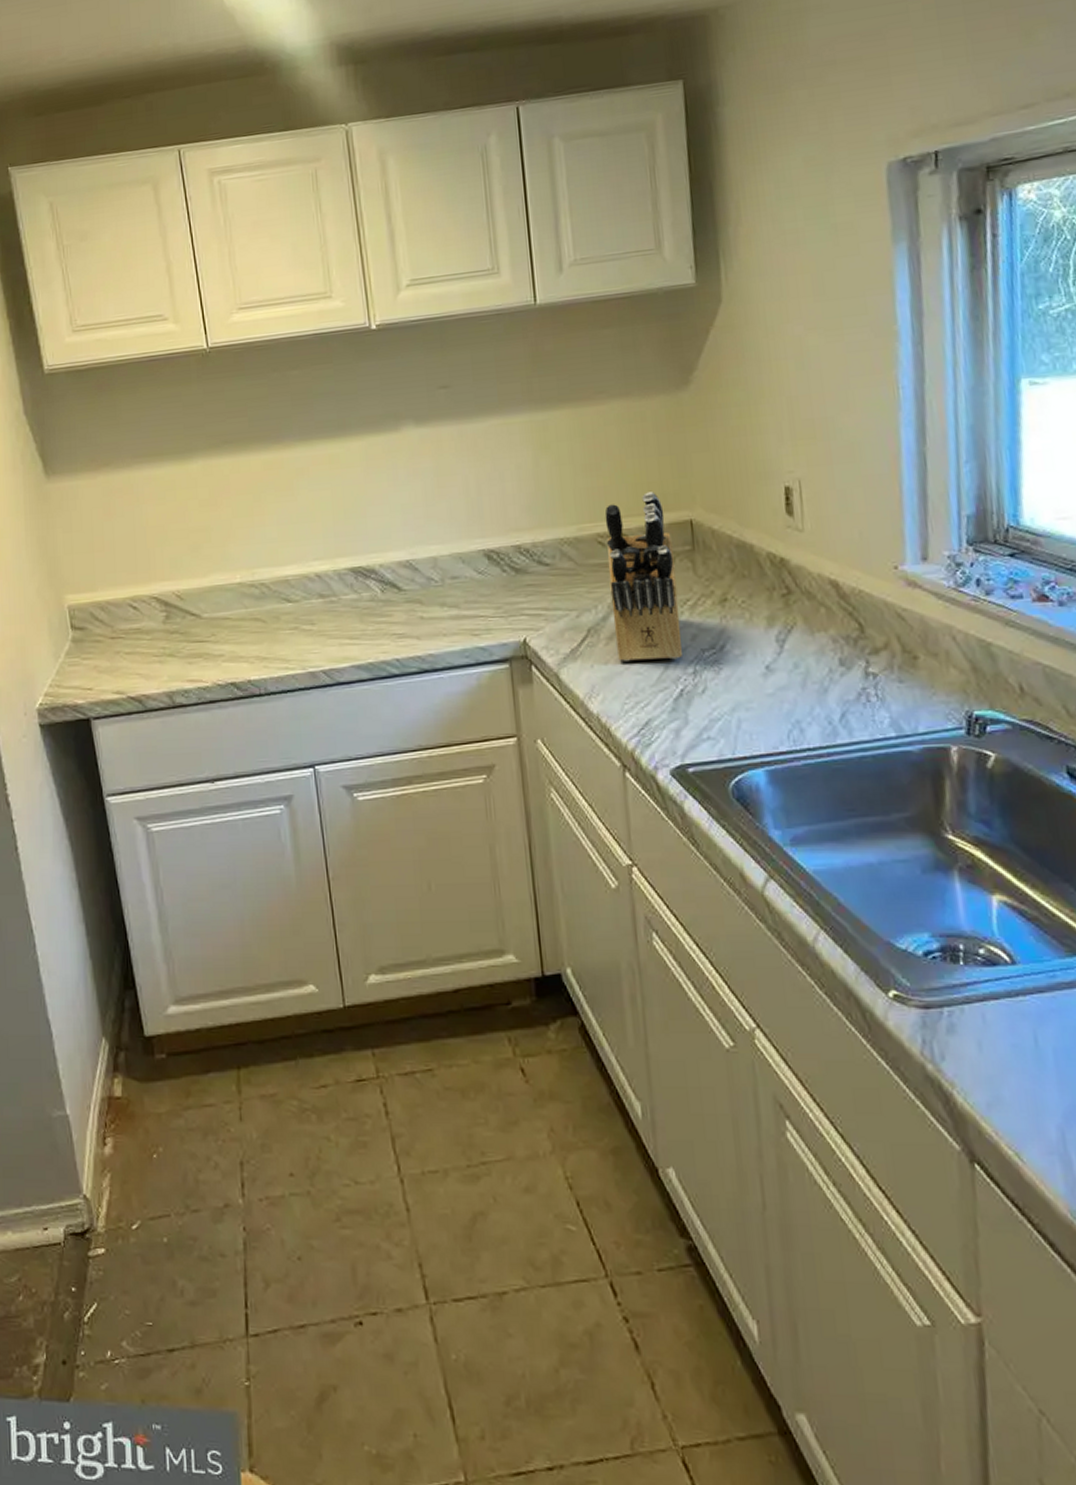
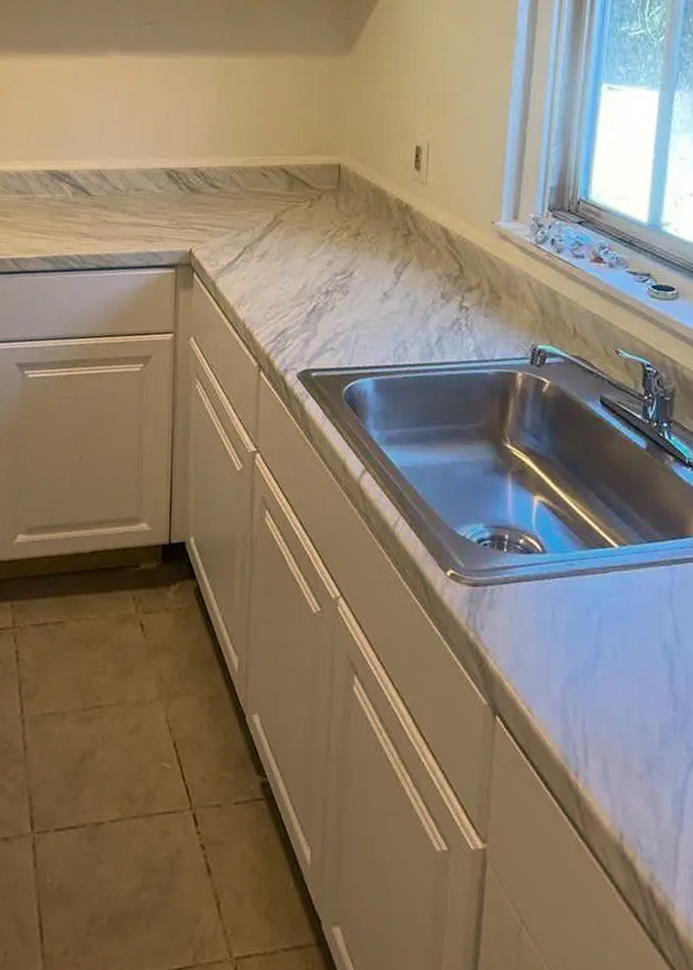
knife block: present [604,492,682,663] -> none [266,136,322,280]

